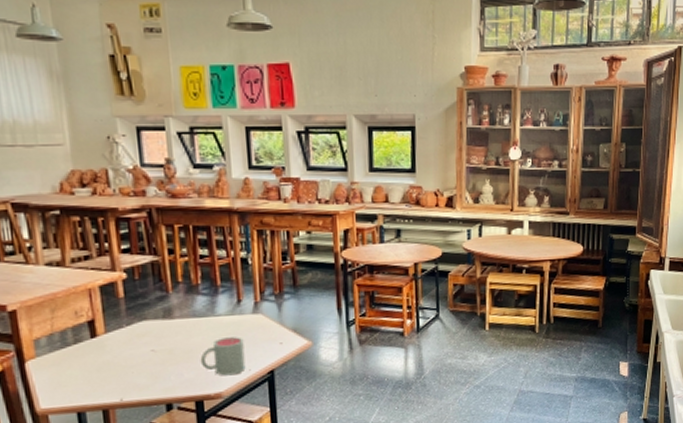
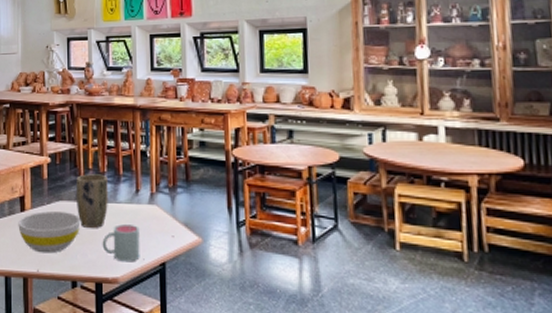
bowl: none [88,332,173,381] -> present [18,211,81,254]
plant pot: none [163,287,205,346] -> present [76,174,108,228]

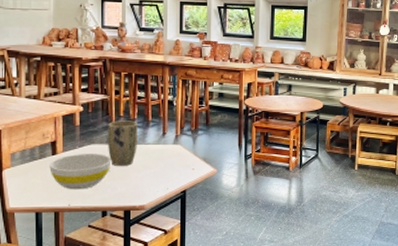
mug: present [102,224,140,262] -> none [131,162,165,192]

